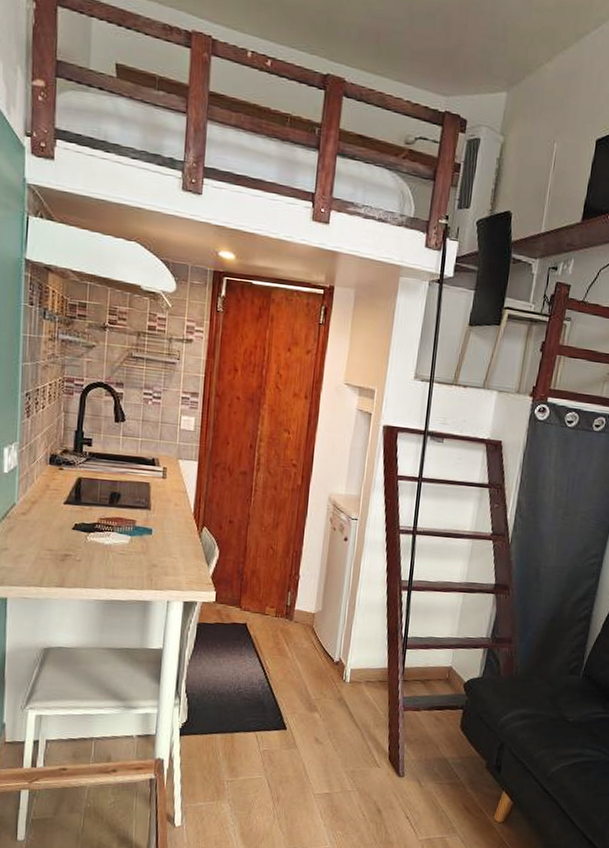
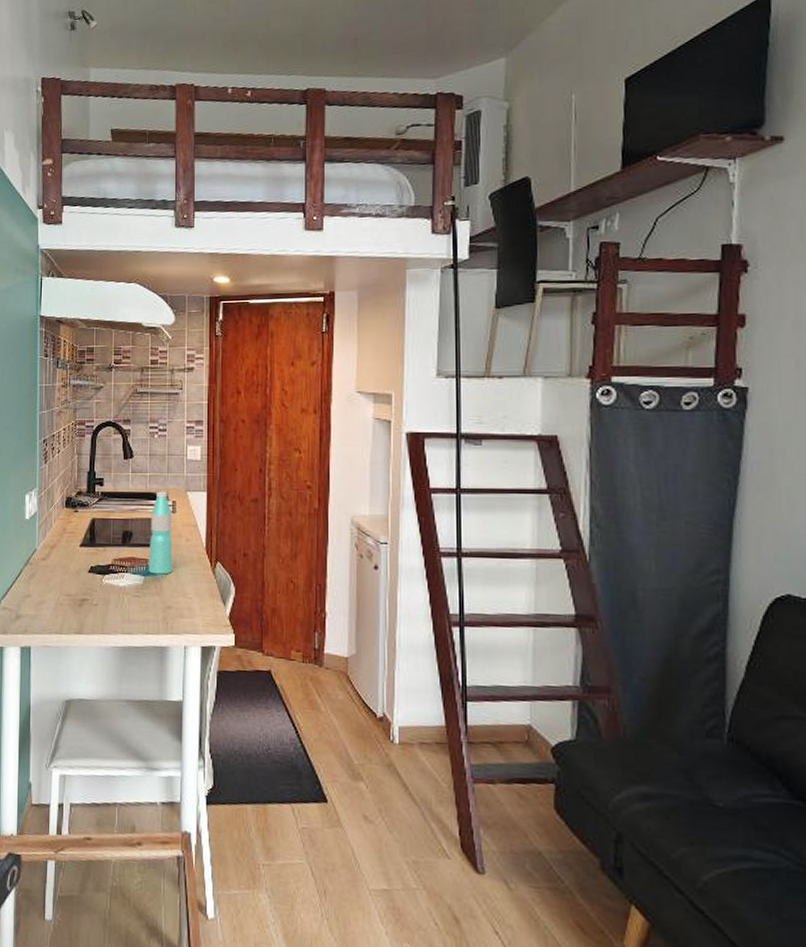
water bottle: none [135,456,162,536] -> present [148,491,173,575]

